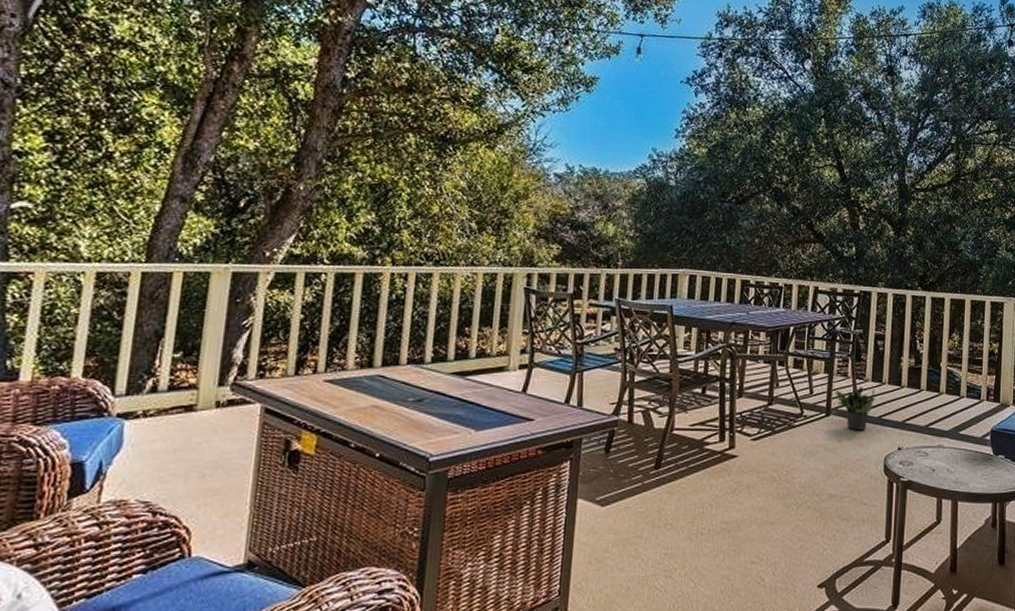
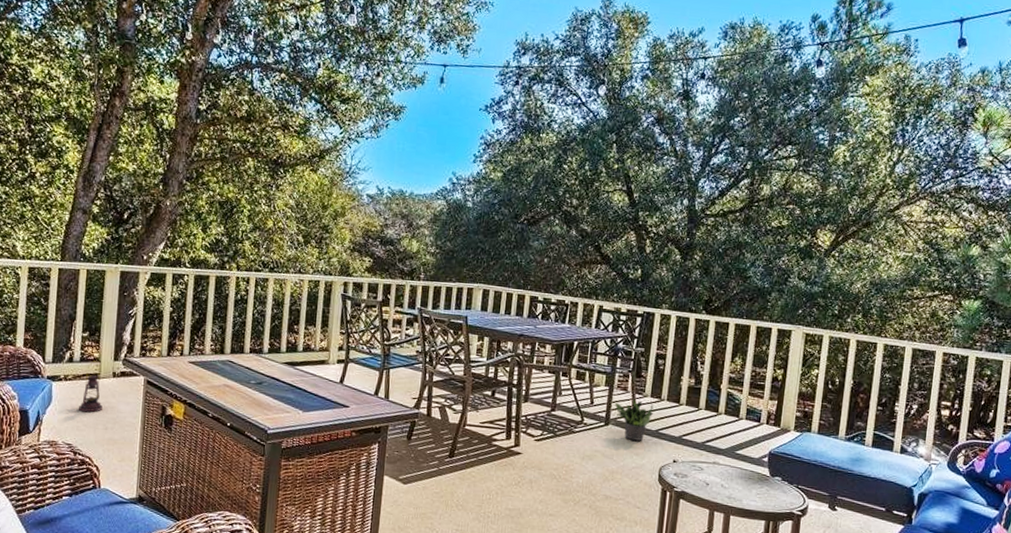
lantern: none [163,388,199,457] -> present [79,361,102,413]

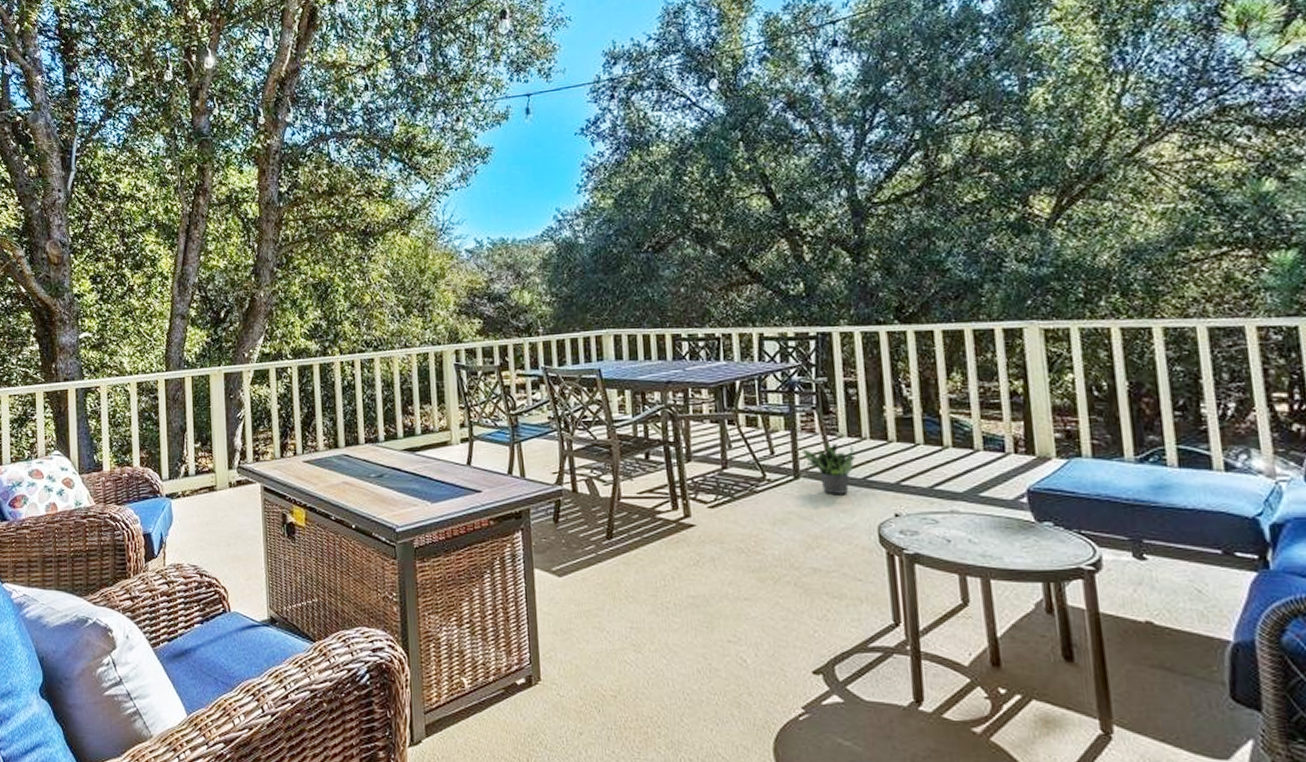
lantern: present [79,361,102,413] -> none [200,472,223,529]

